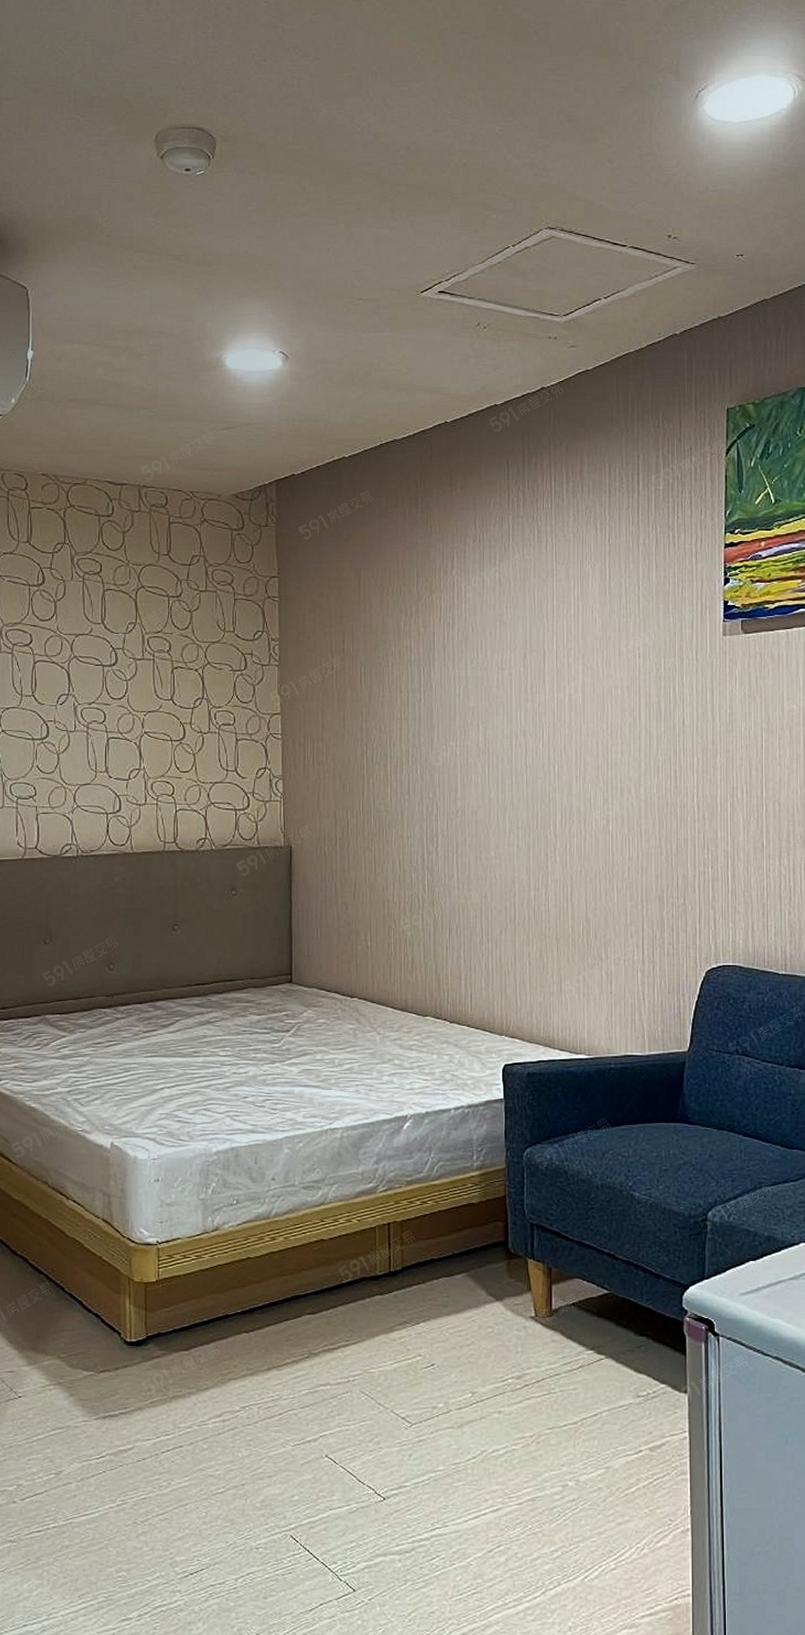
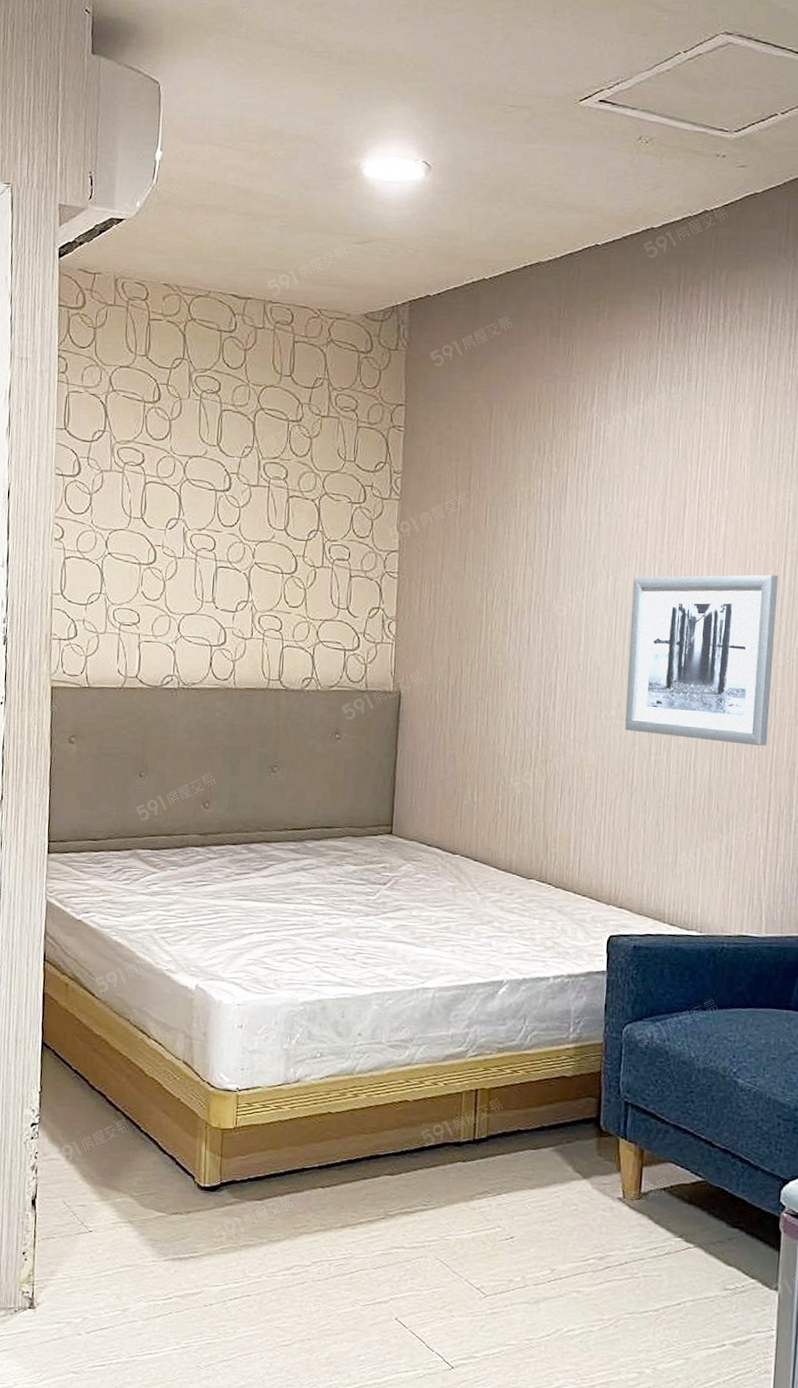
wall art: none [502,716,636,876] -> present [625,574,778,746]

